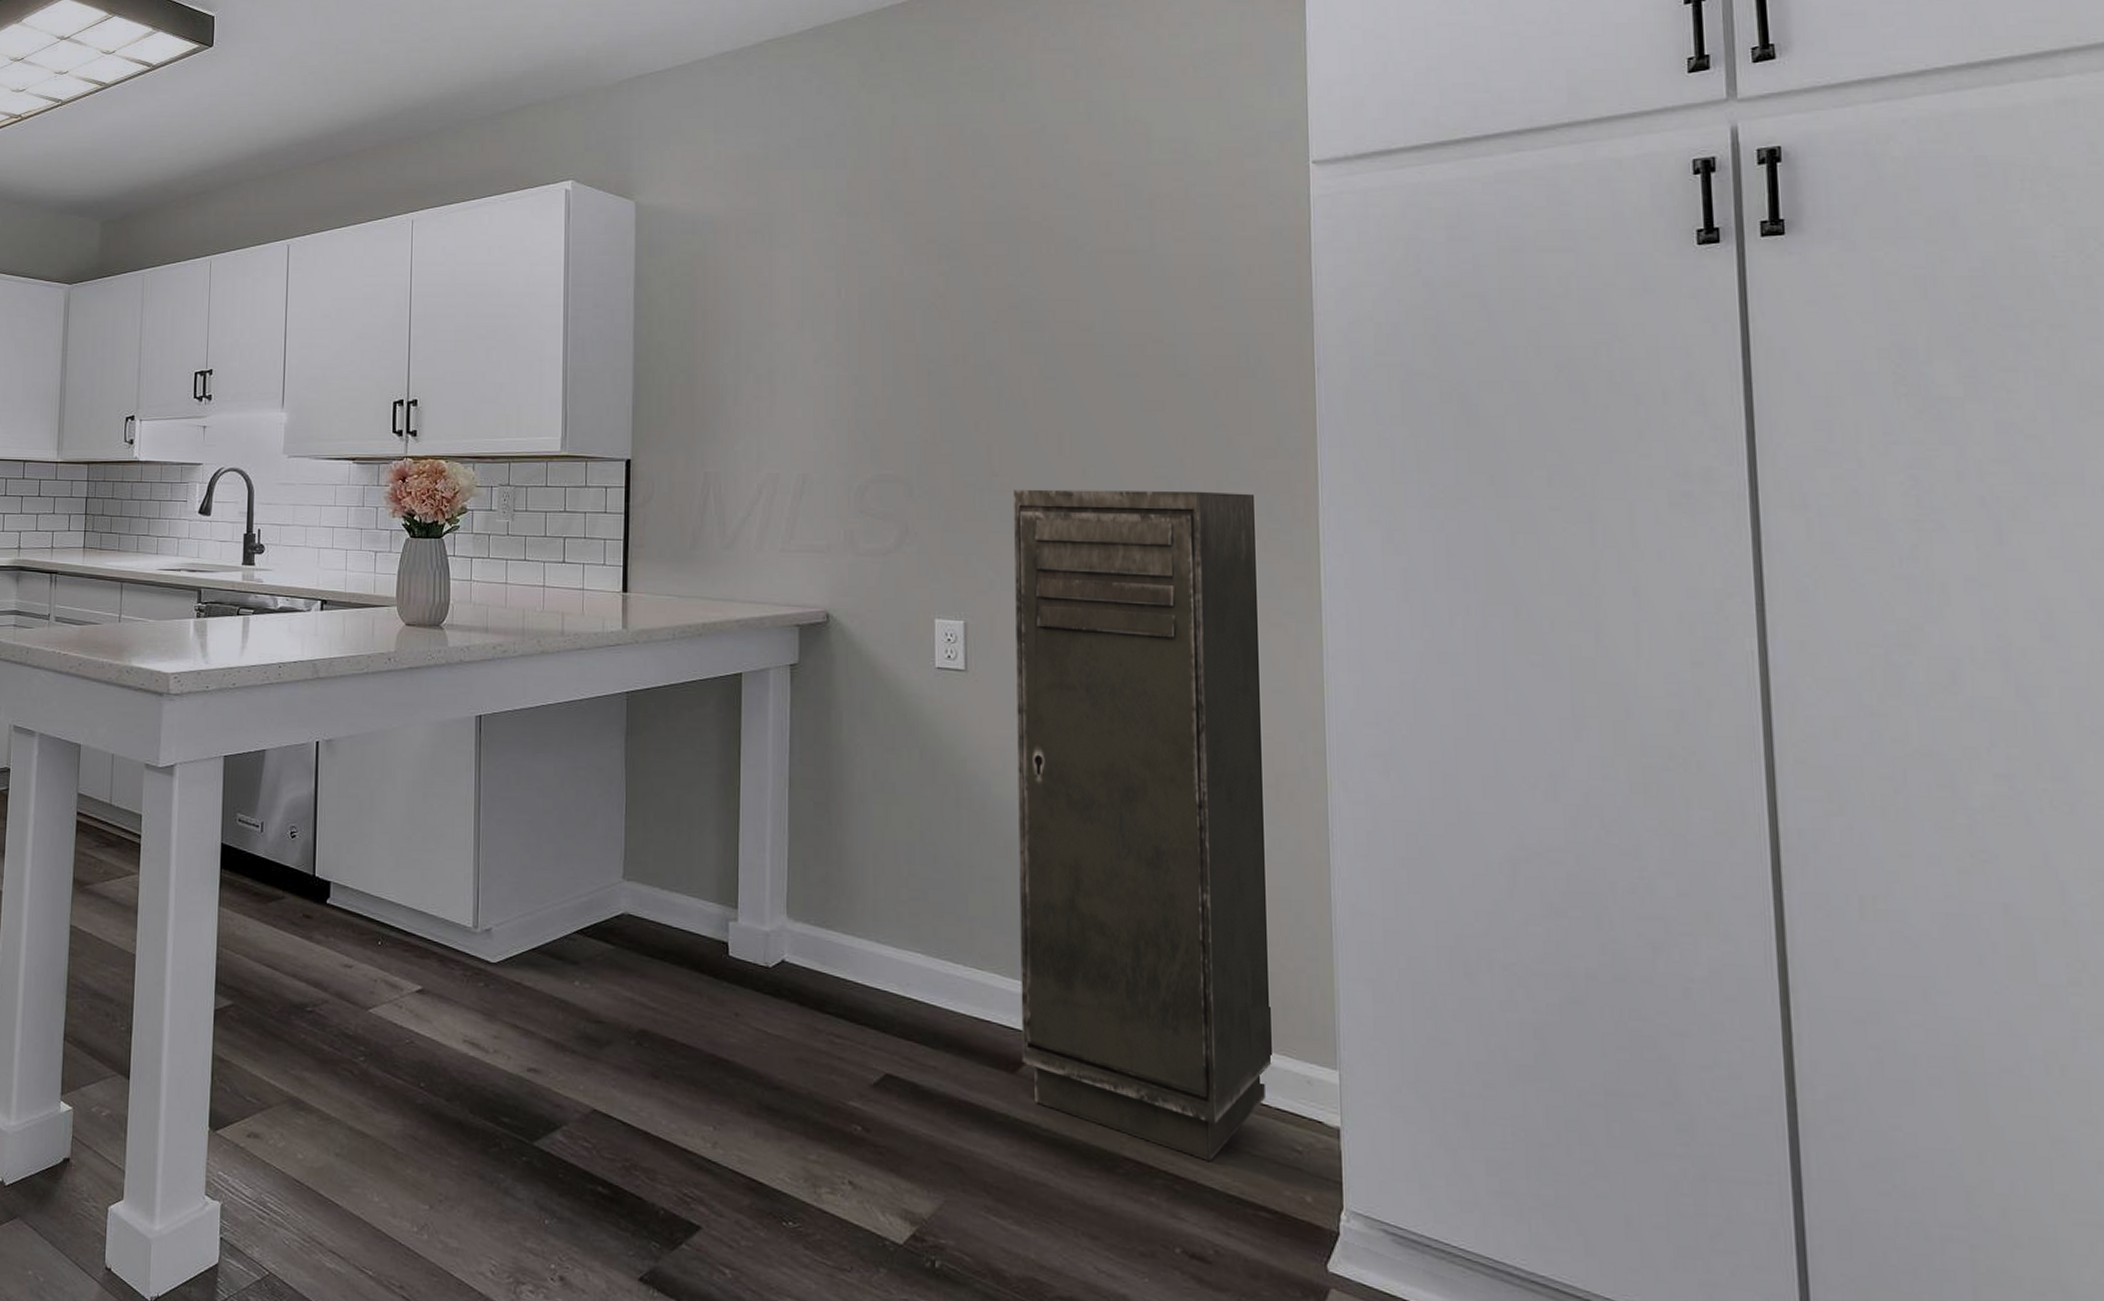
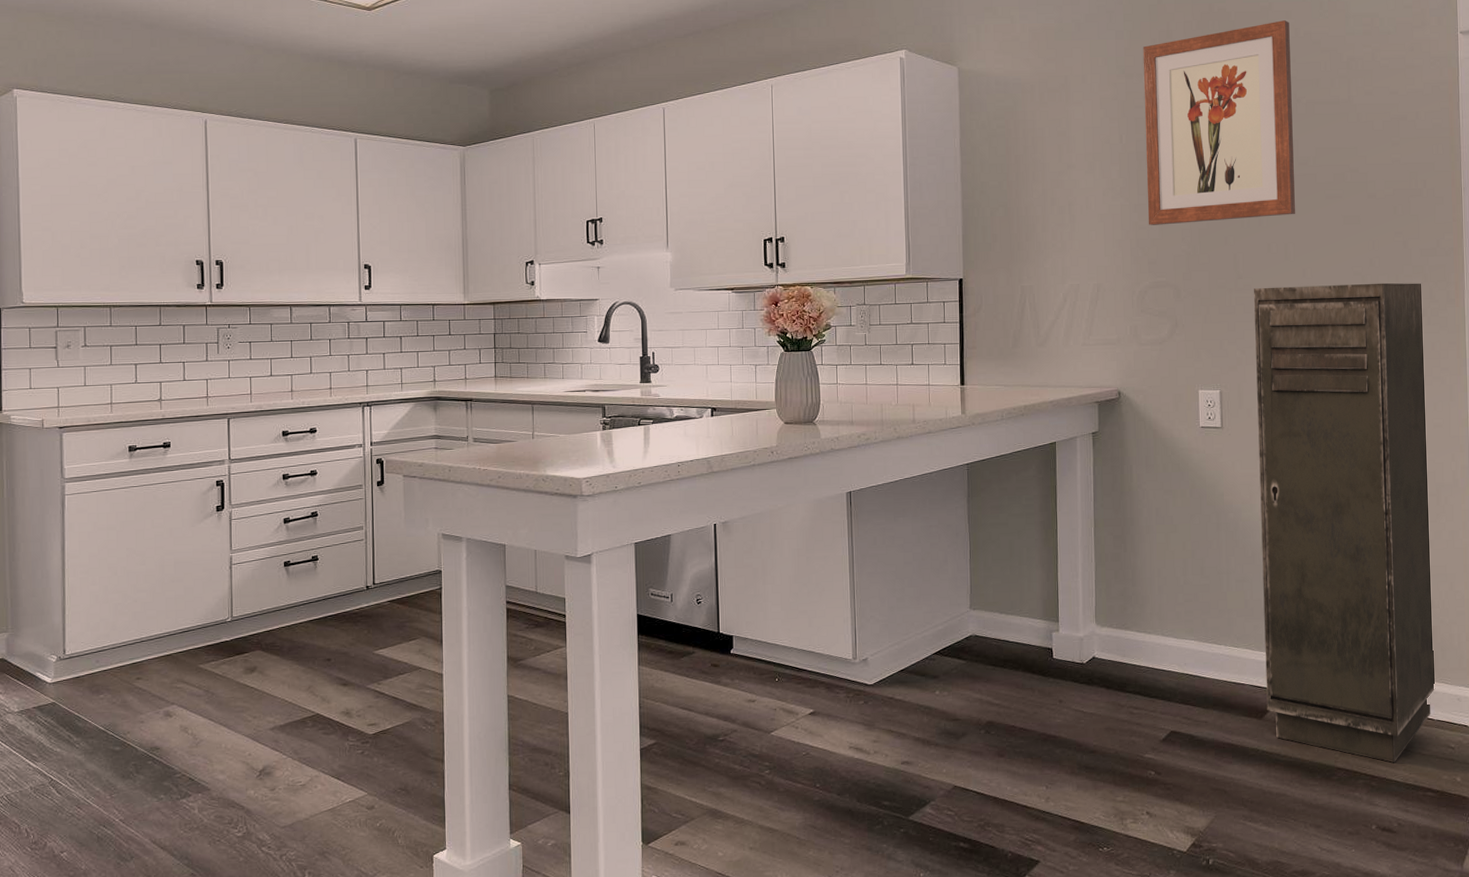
wall art: none [871,146,1073,403] -> present [1142,20,1295,225]

